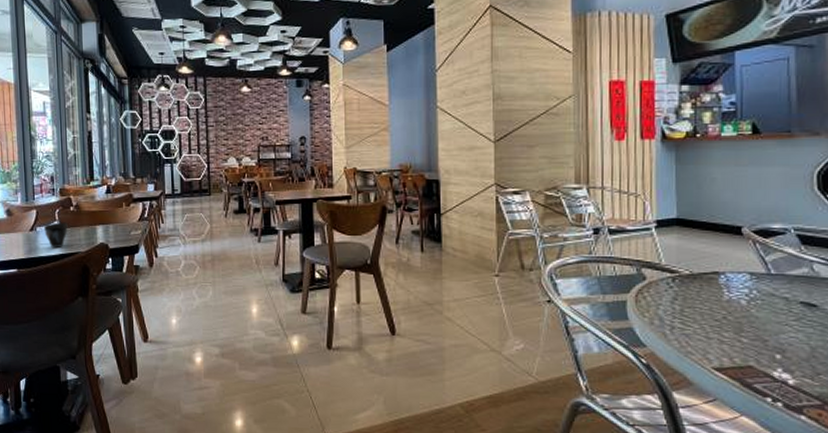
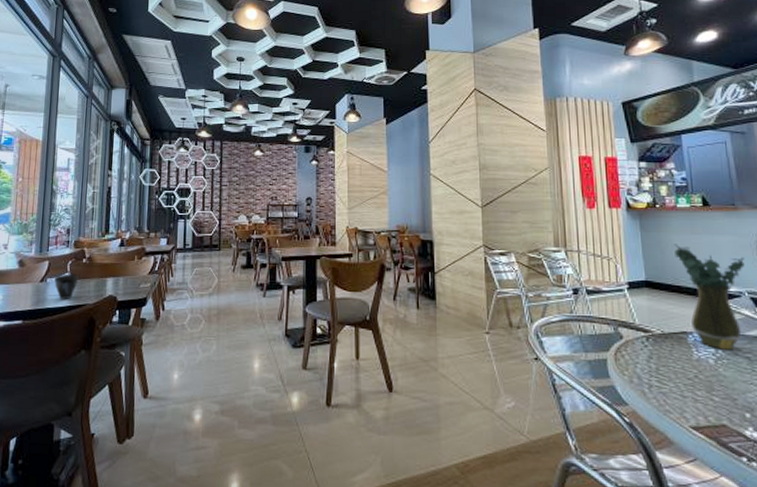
vase: none [713,177,794,290] -> present [674,244,745,350]

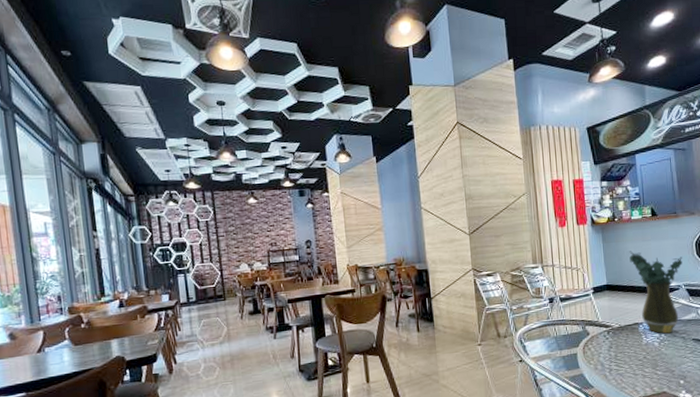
cup: present [54,273,79,300] -> none [53,339,80,368]

